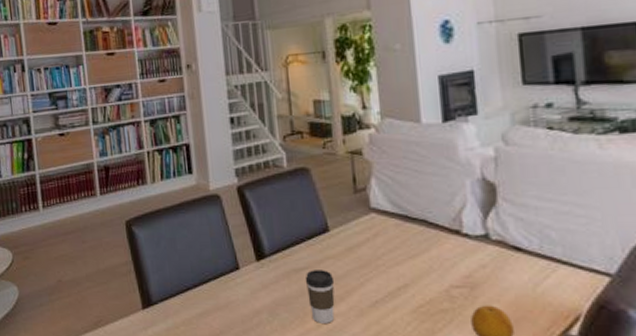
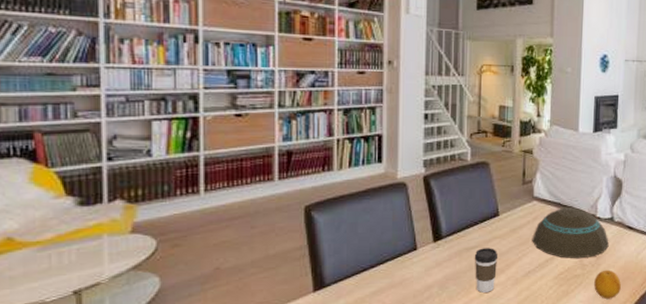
bowl: none [375,219,487,288] -> present [532,206,609,259]

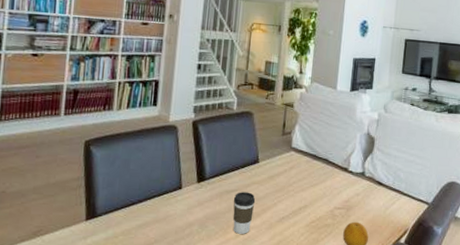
bowl: present [532,206,609,259] -> none [287,159,359,209]

